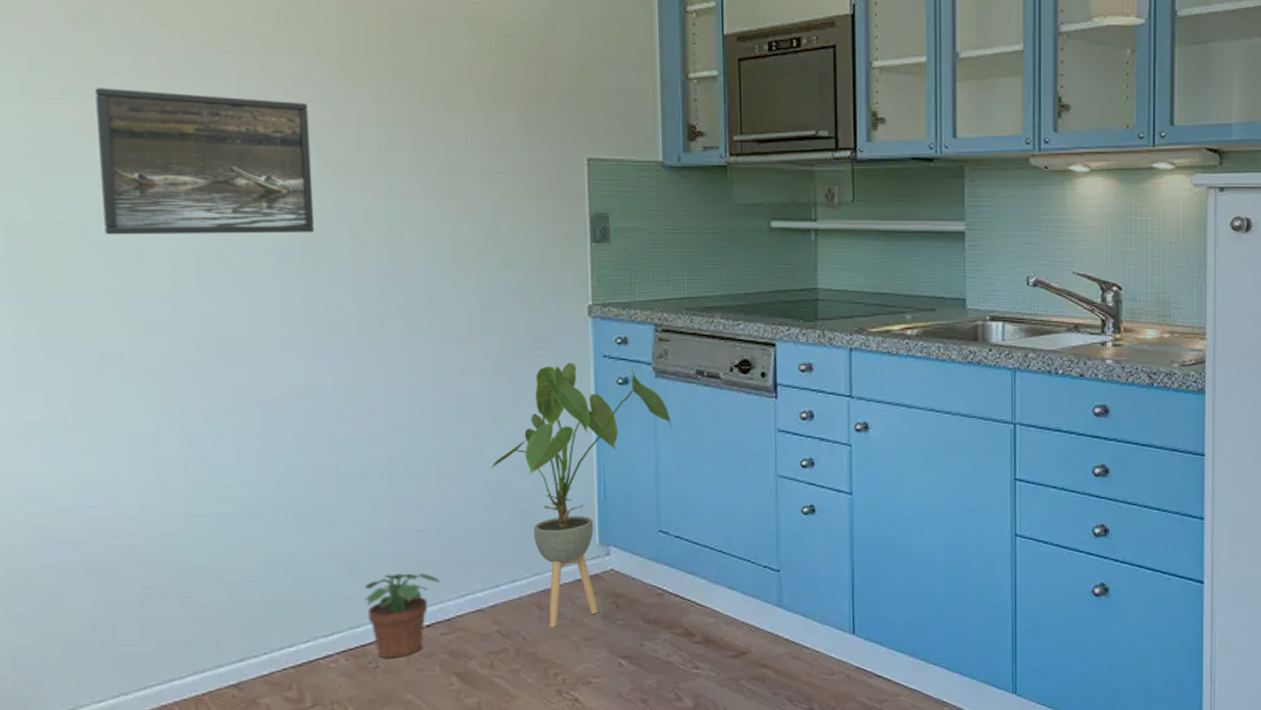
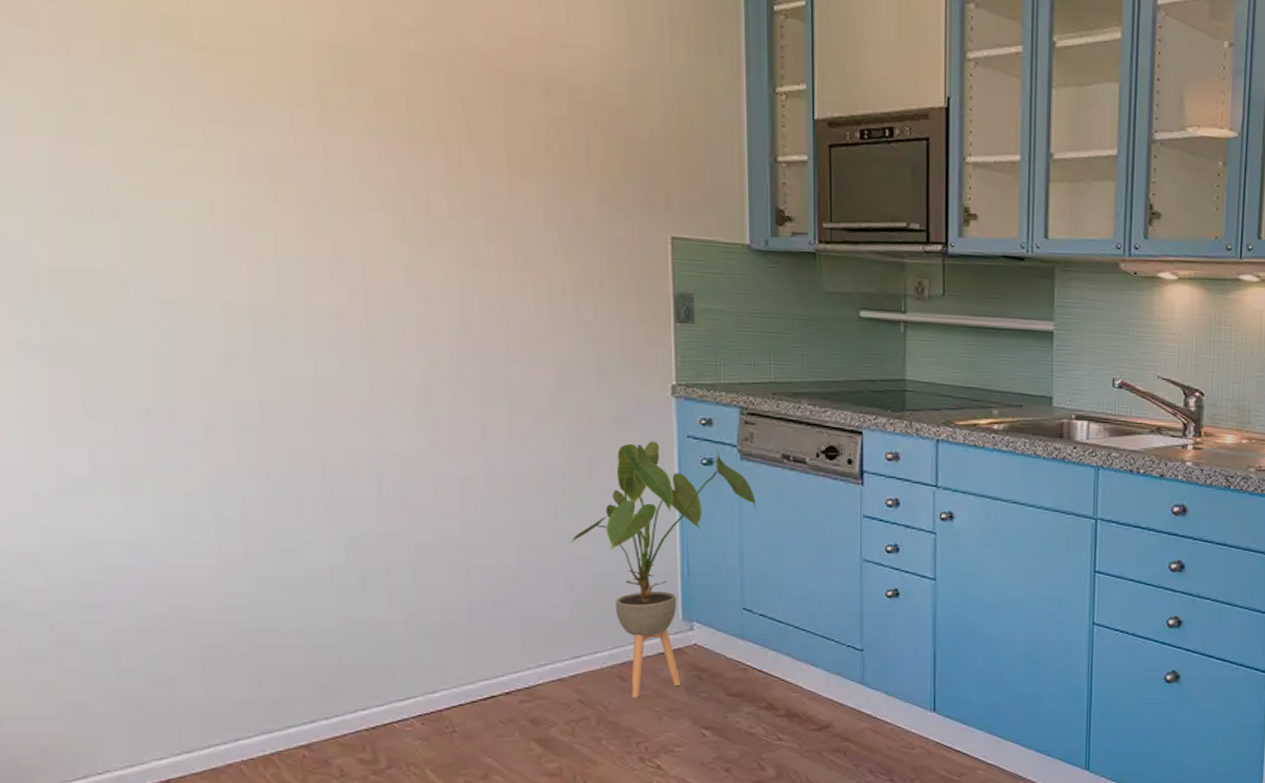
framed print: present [95,88,315,235] -> none [132,130,381,297]
potted plant: present [364,572,440,659] -> none [440,641,519,724]

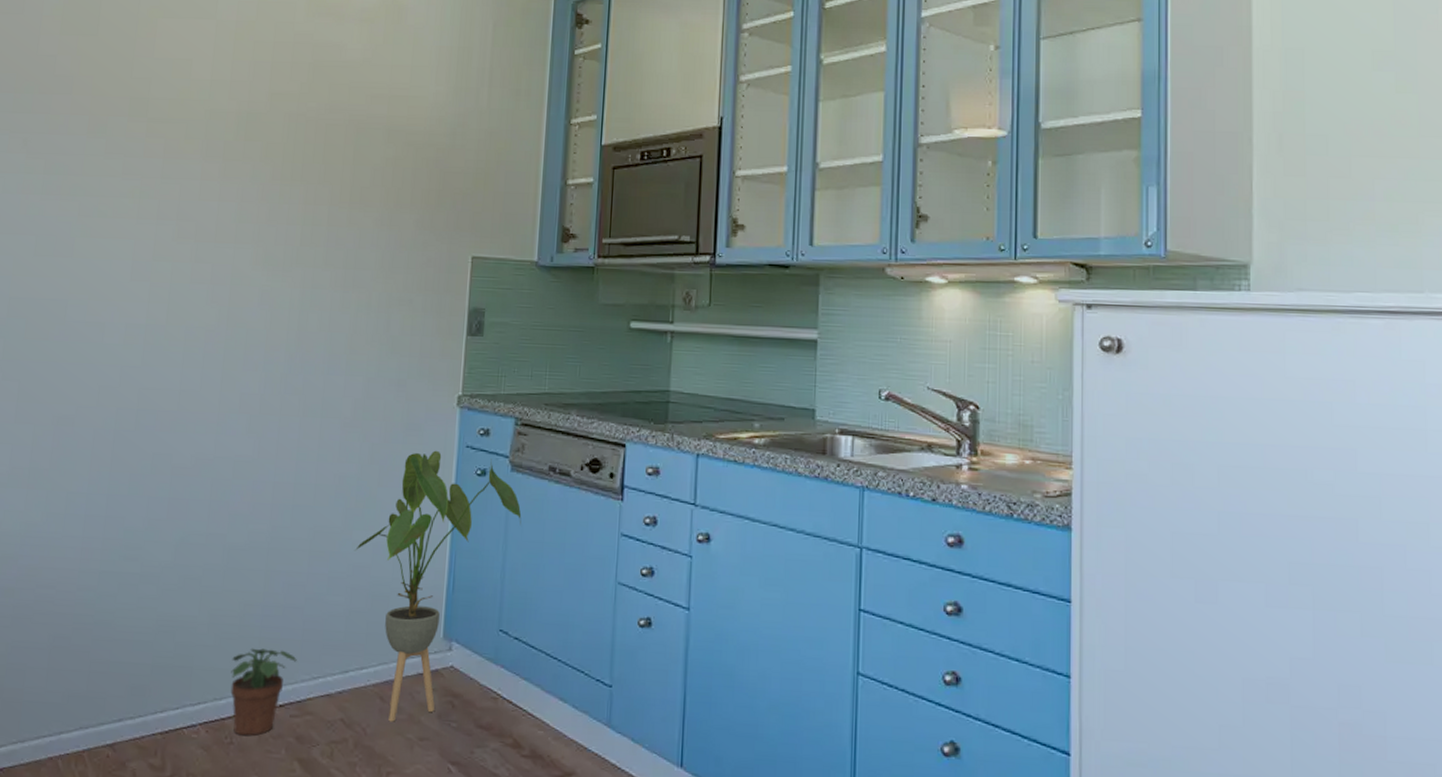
potted plant: none [440,641,519,724] -> present [230,648,297,736]

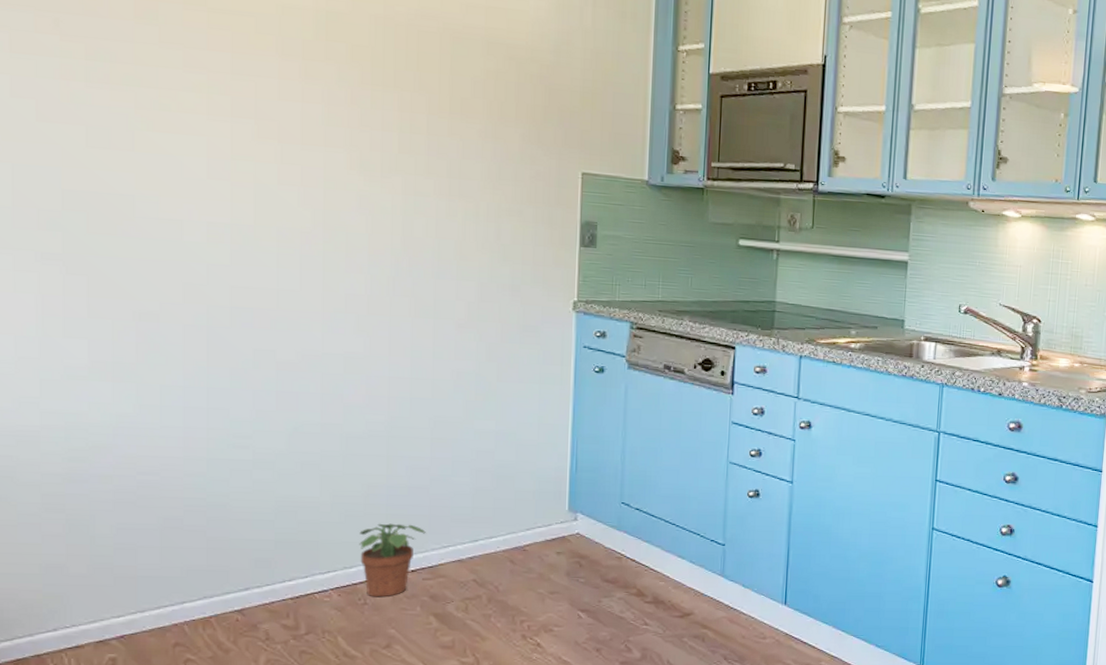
house plant: present [354,450,522,722] -> none [476,350,639,580]

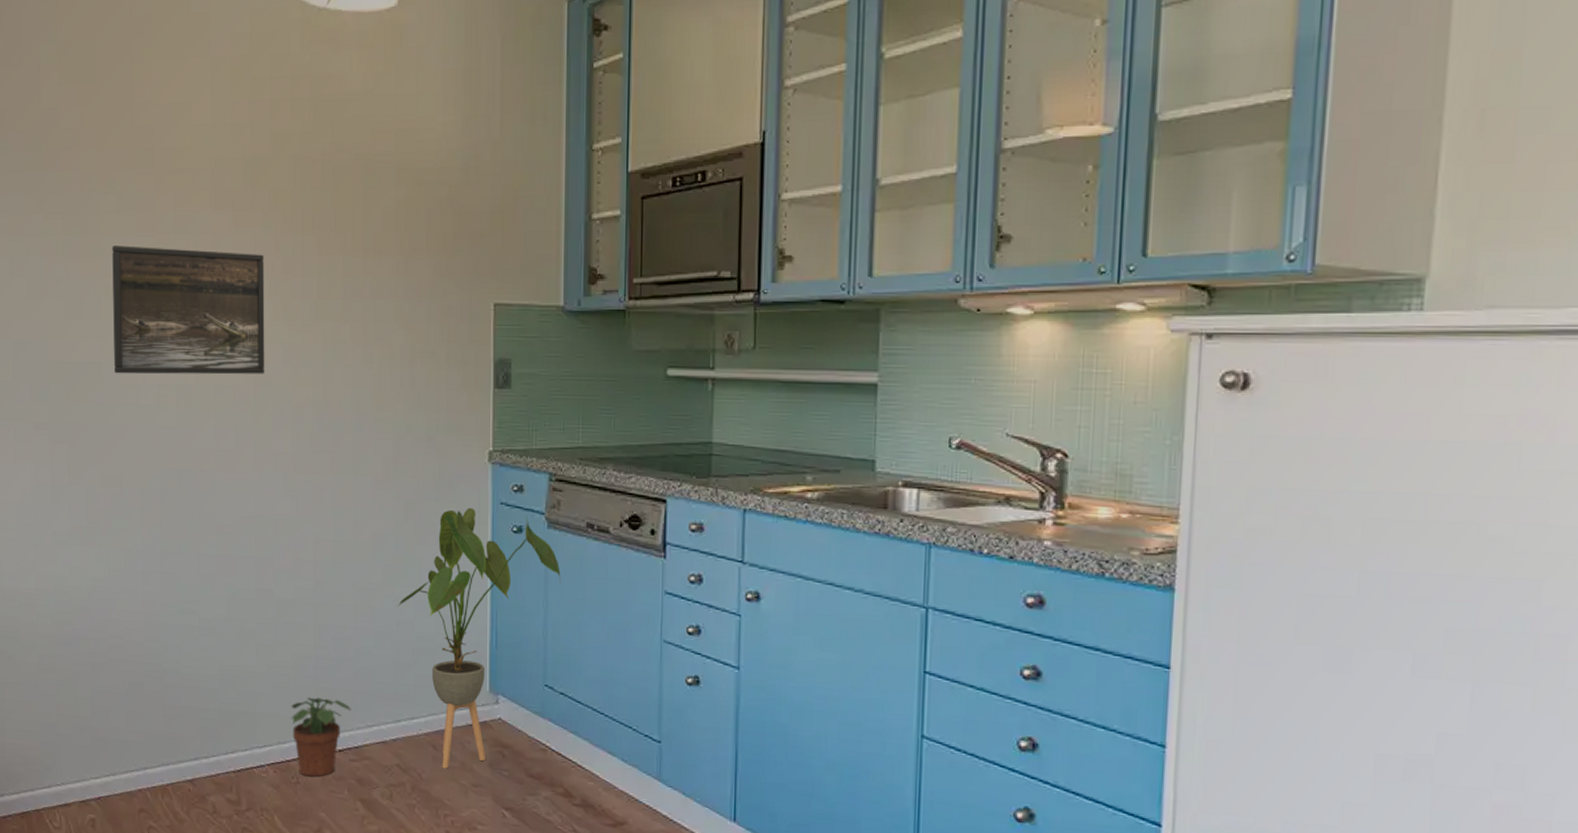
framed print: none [151,78,339,220] -> present [112,245,265,375]
house plant: none [476,350,639,580] -> present [396,507,561,769]

